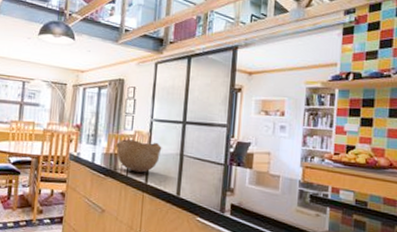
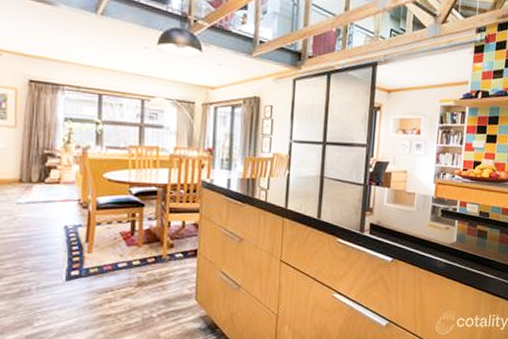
bowl: present [116,139,162,173] -> none [253,162,302,197]

